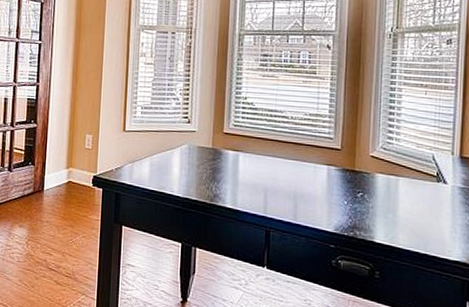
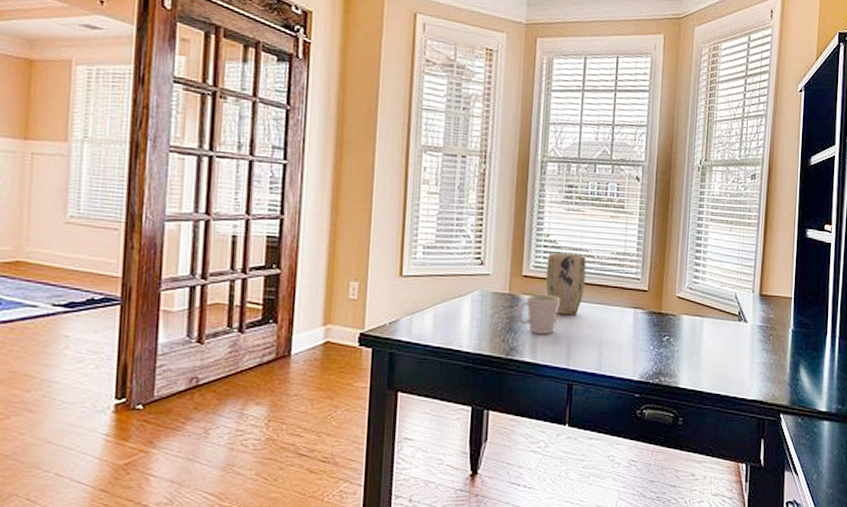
mug: none [220,150,257,185] -> present [517,295,560,334]
plant pot: none [244,113,281,169] -> present [545,253,587,315]

